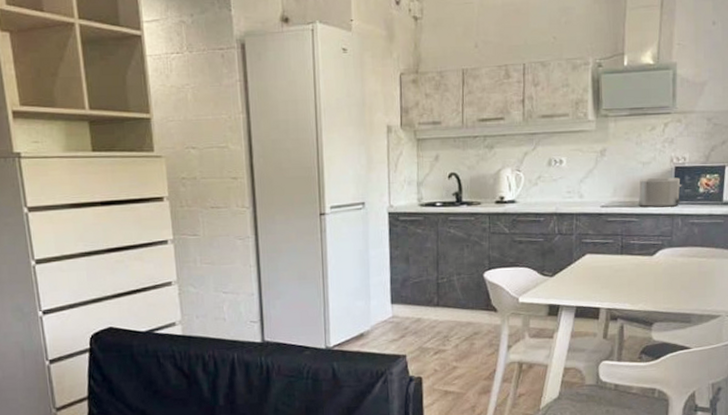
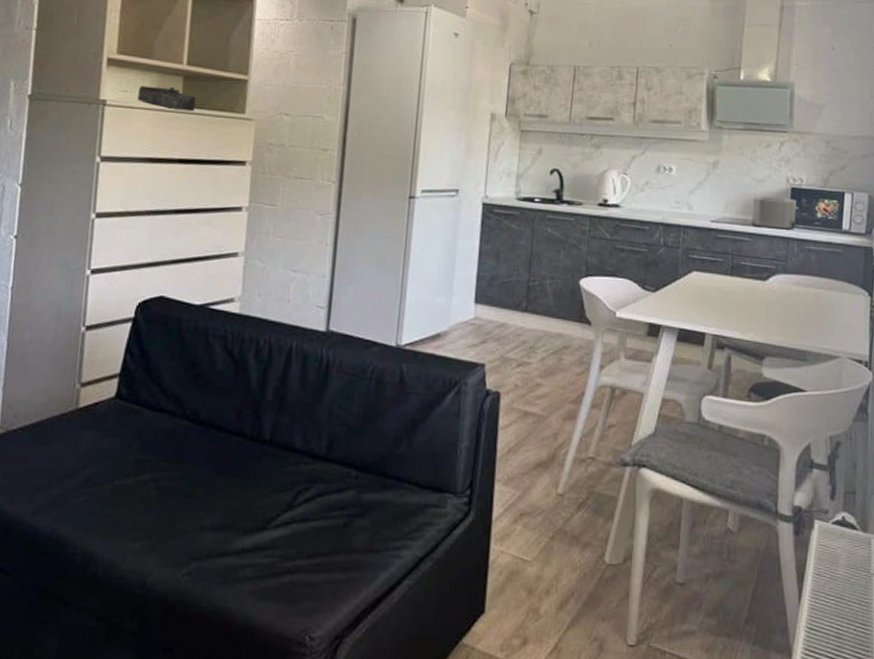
decorative box: none [48,132,106,155] -> present [137,85,196,112]

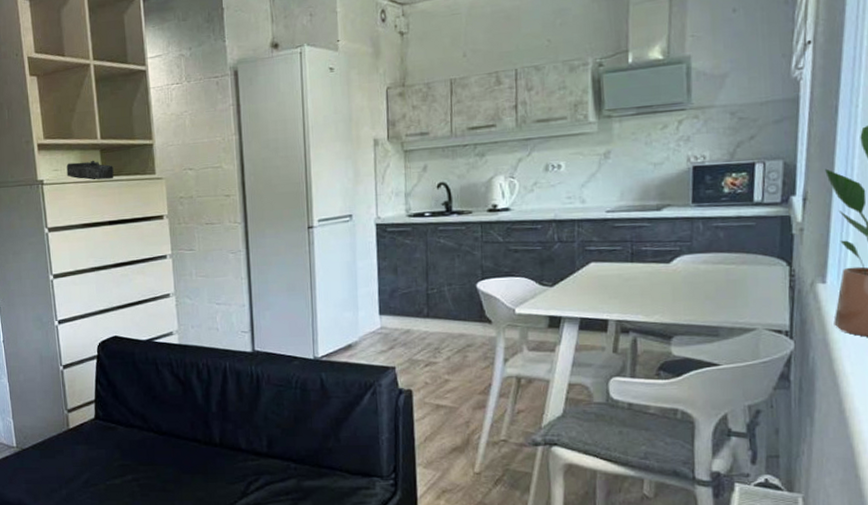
toaster: present [752,196,798,230] -> none [650,177,702,211]

